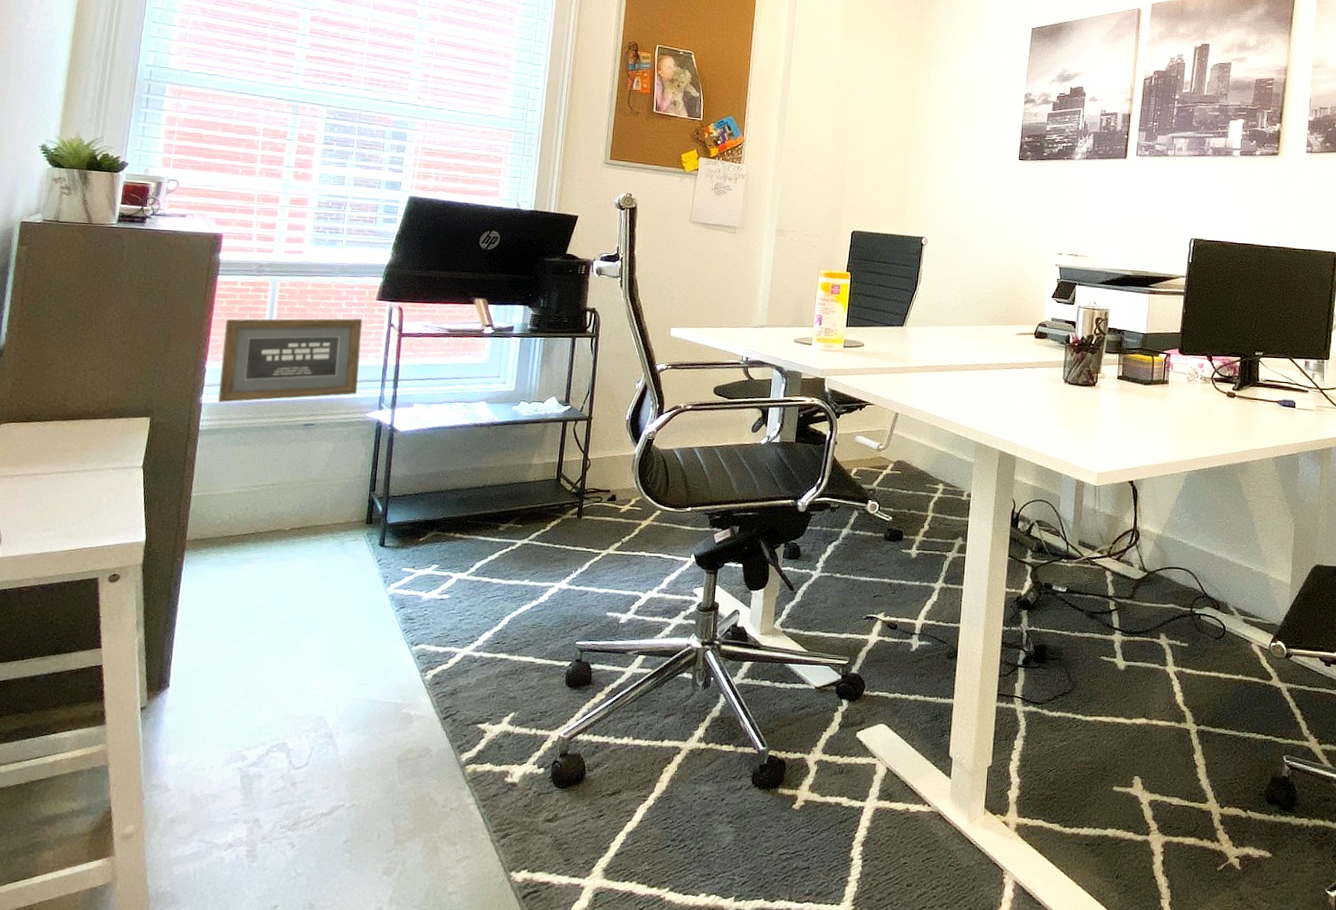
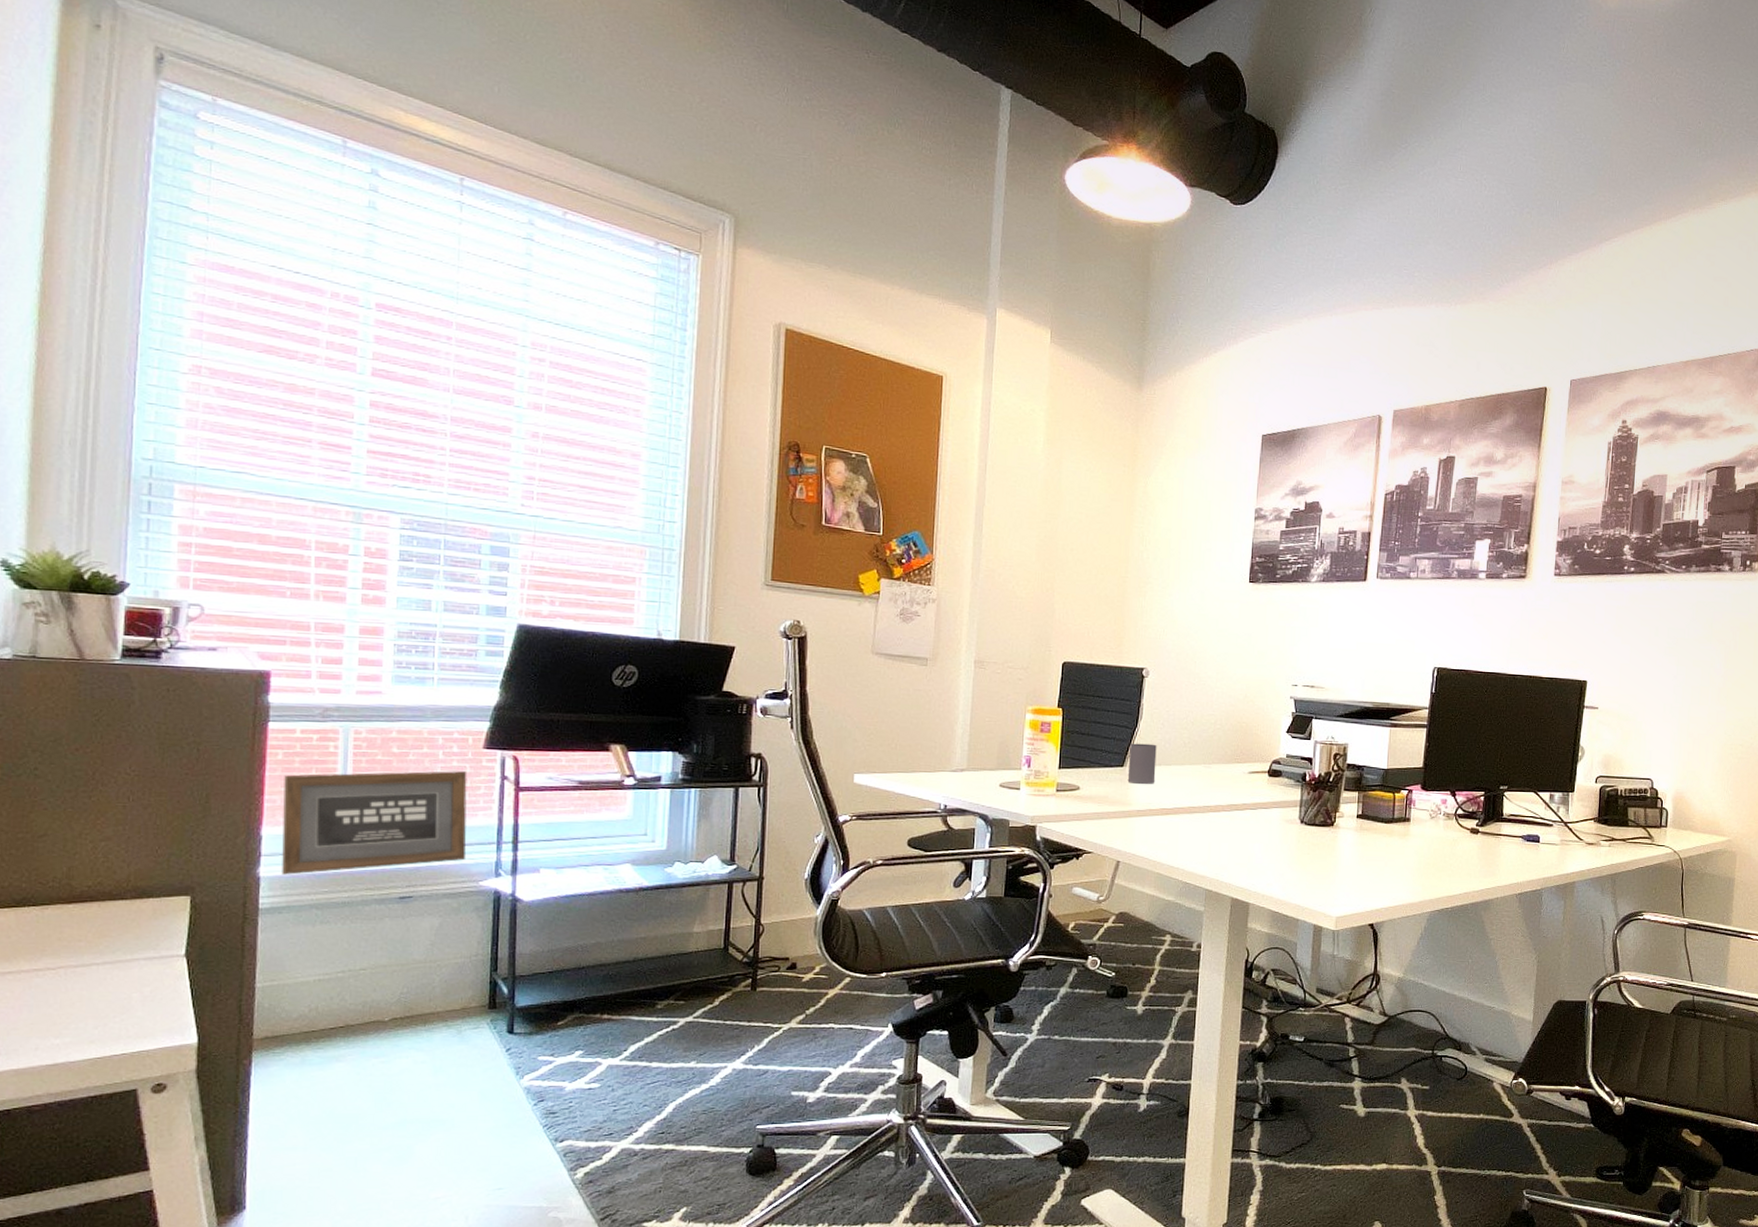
cup: none [906,305,934,344] -> present [1127,743,1157,785]

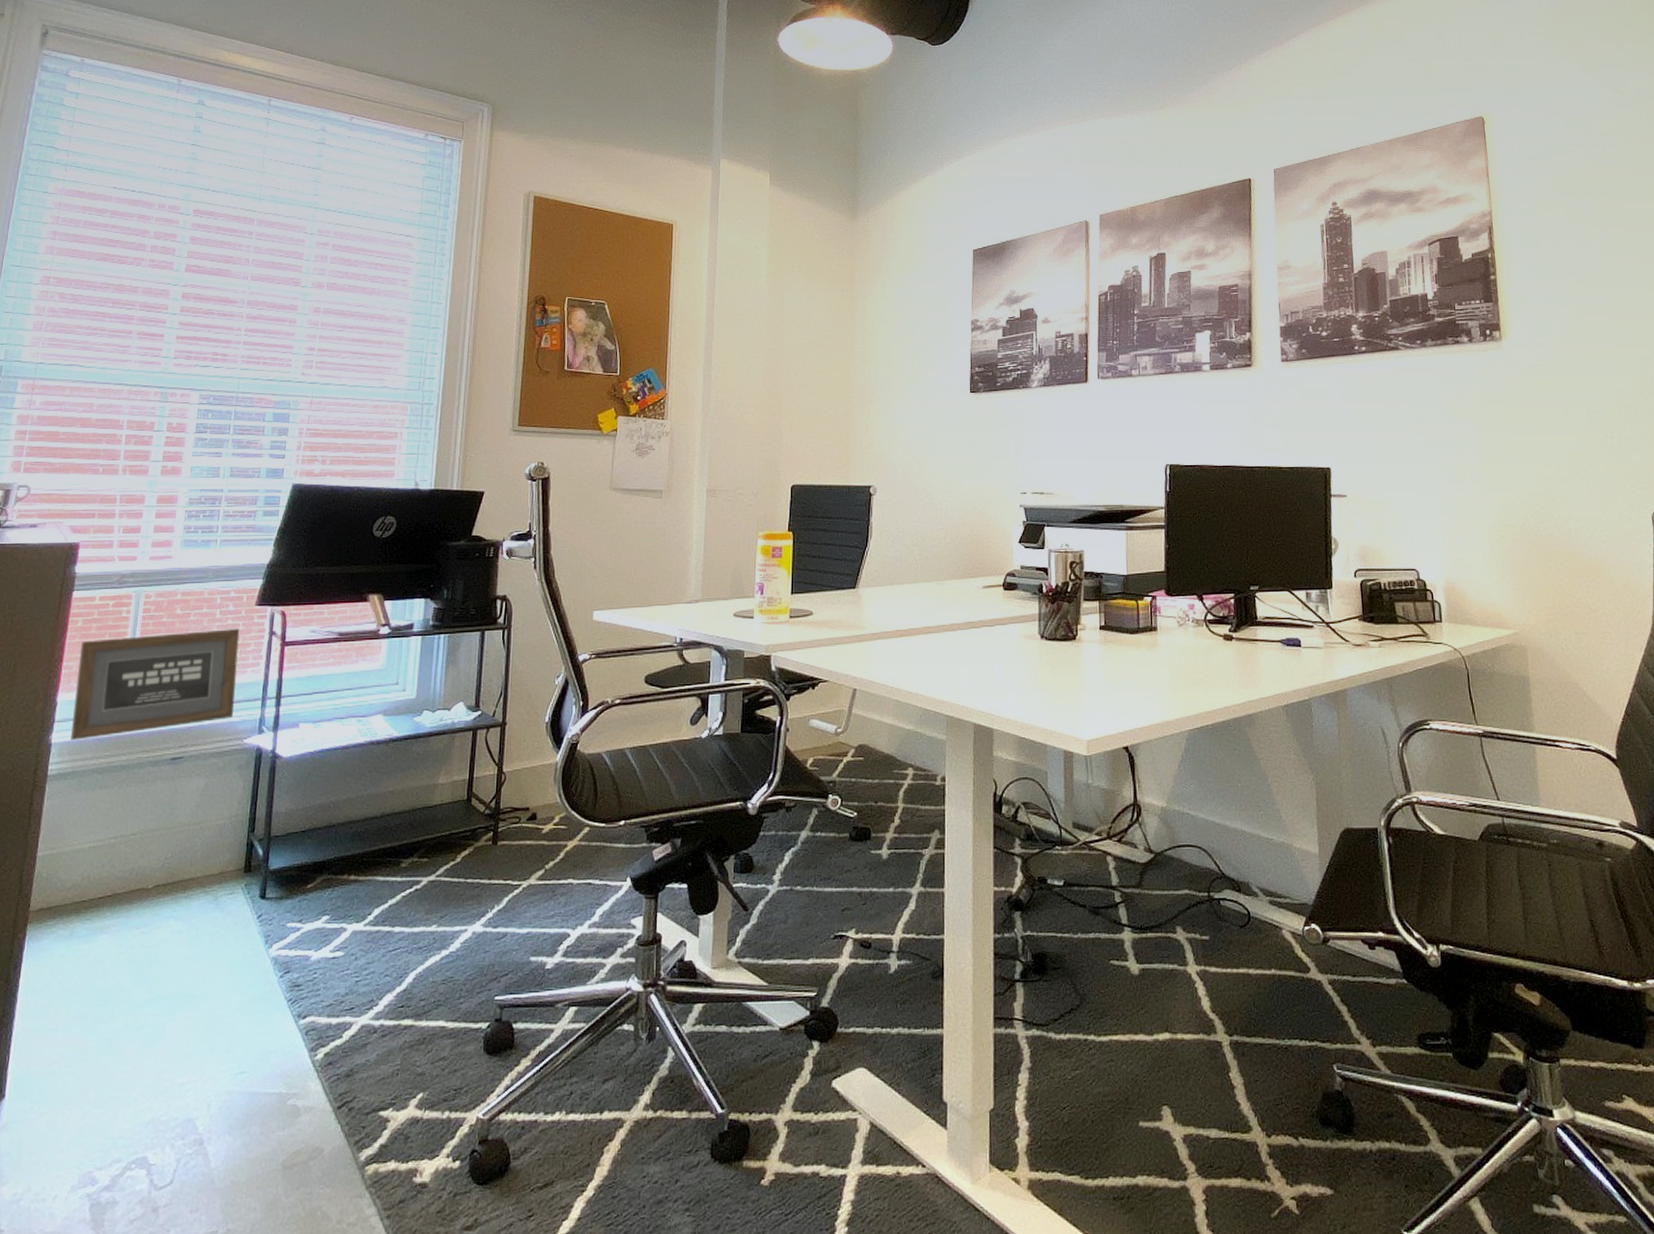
cup: present [1127,743,1157,785] -> none [860,563,888,607]

